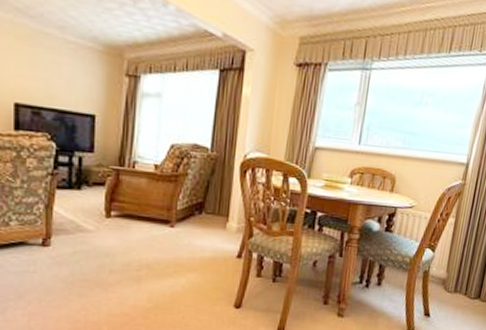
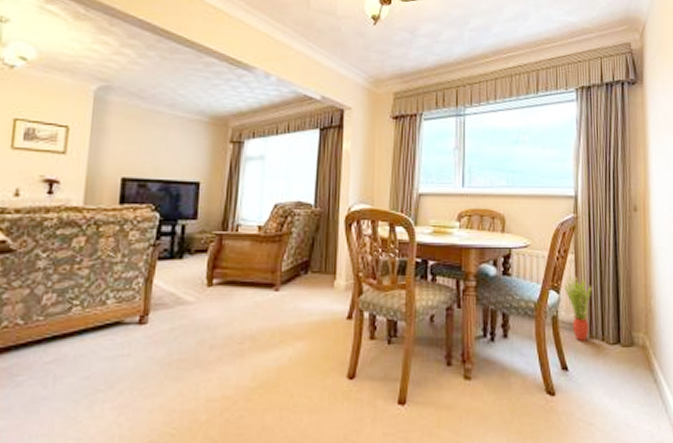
potted plant: none [439,237,466,294] -> present [563,276,592,341]

